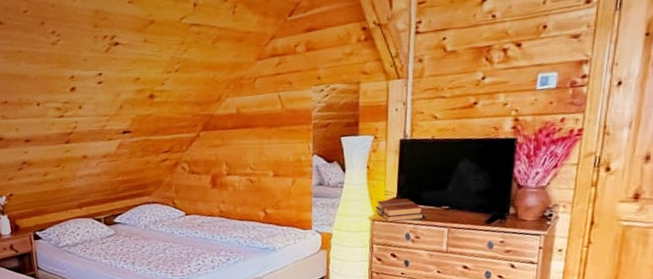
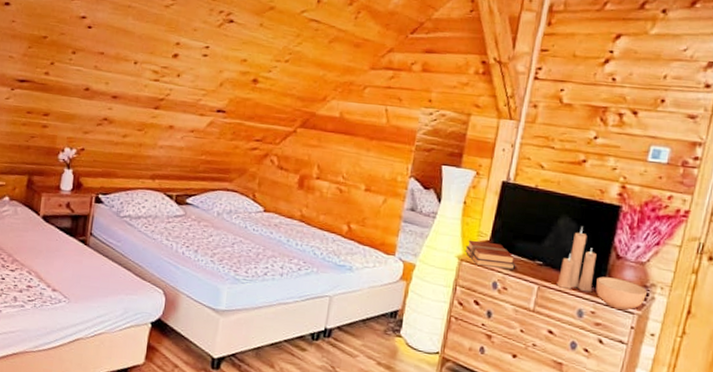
candle: none [465,166,499,226] -> present [556,227,597,292]
bowl: none [502,206,551,235] -> present [596,276,648,311]

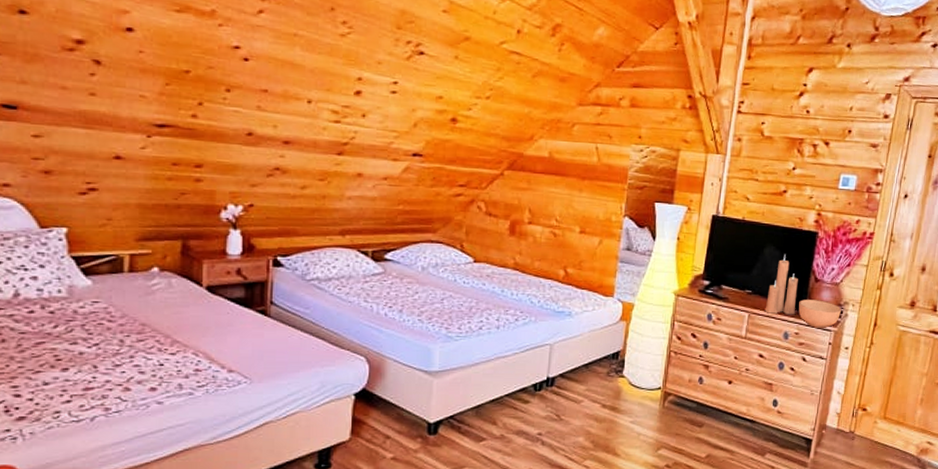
books: present [464,239,515,269] -> none [680,275,727,300]

